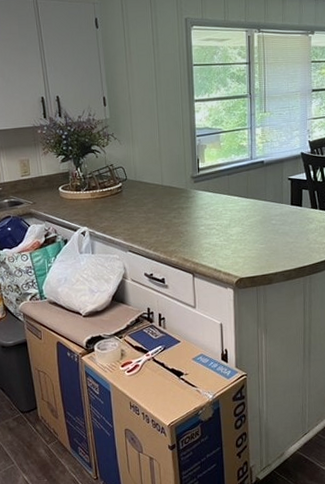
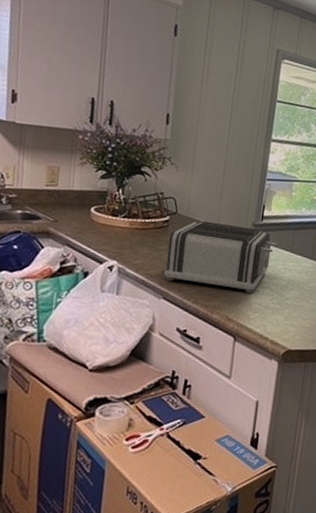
toaster: none [125,180,215,237] -> present [164,221,277,294]

